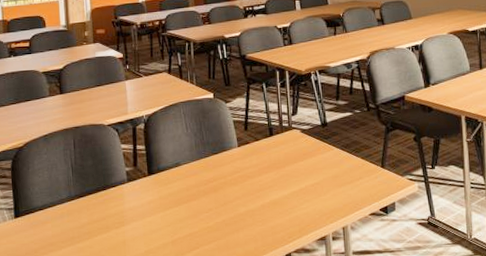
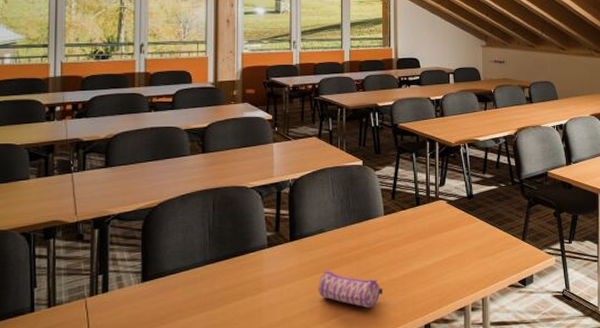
pencil case: none [178,202,242,239] -> present [318,270,383,308]

